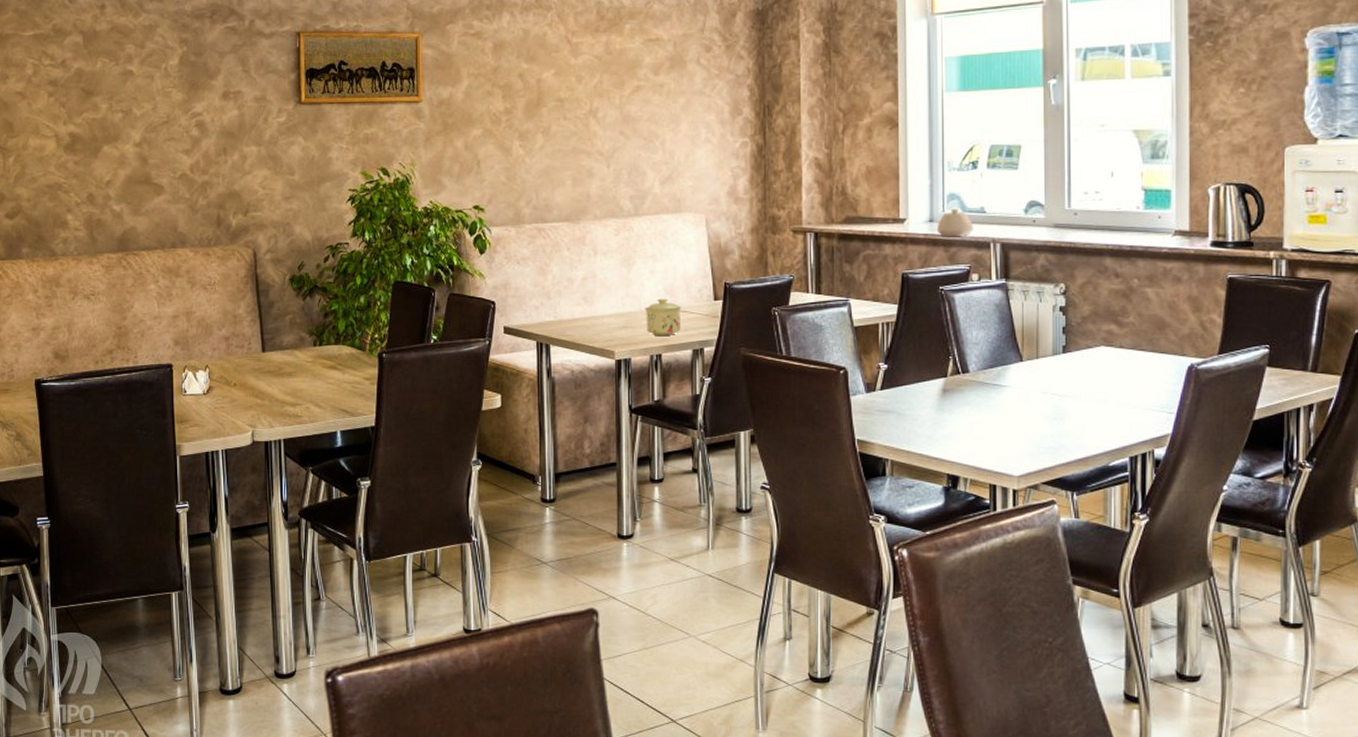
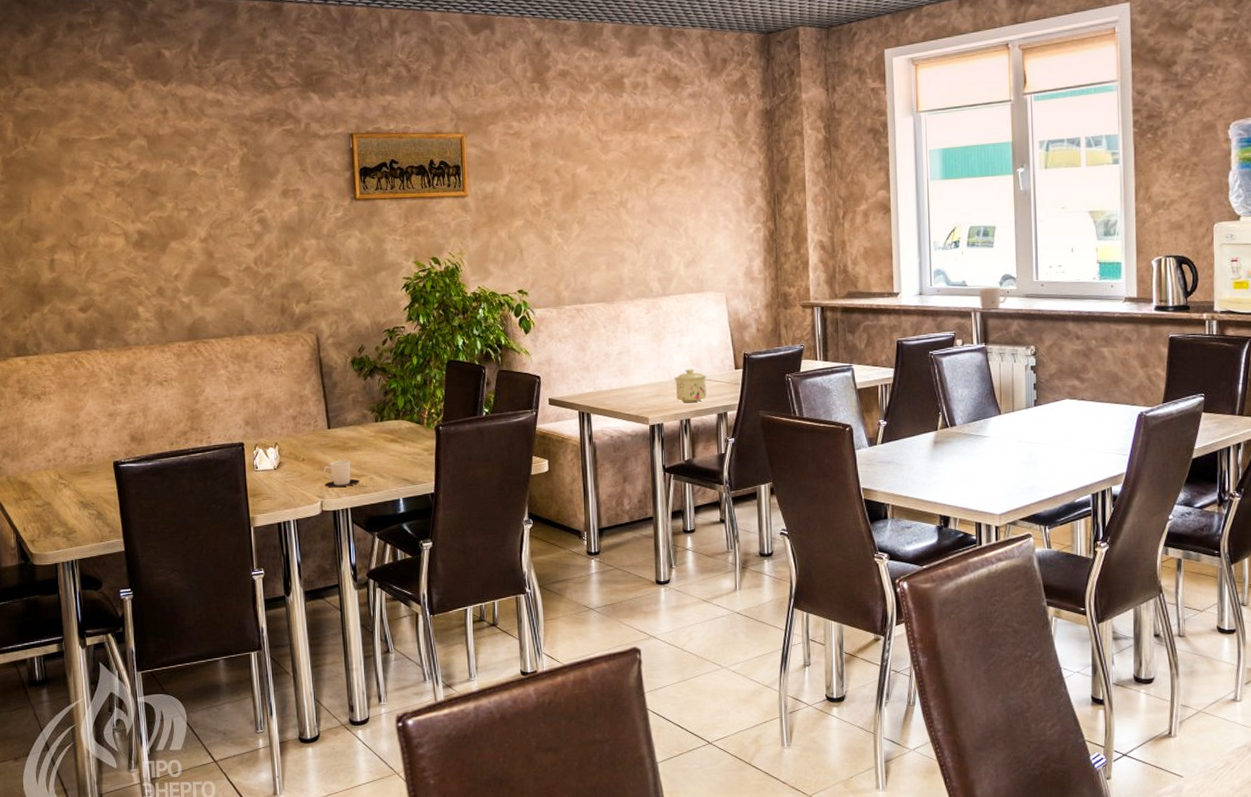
cup: none [256,387,294,417] -> present [323,460,360,488]
sugar bowl: present [936,208,973,237] -> none [925,282,957,308]
mug: none [1000,215,1032,240] -> present [979,287,1007,310]

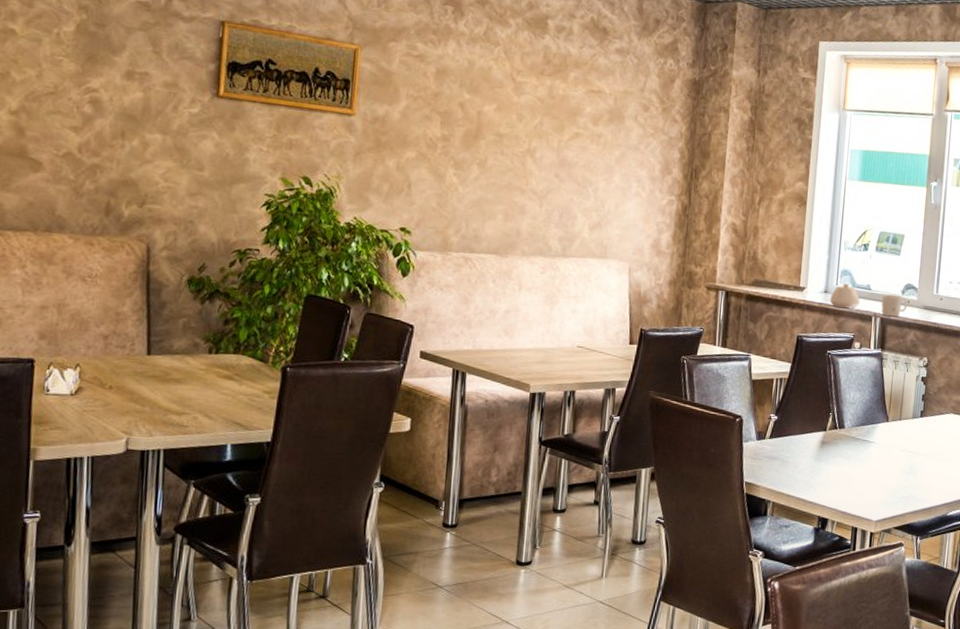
cup: present [323,460,360,488] -> none [133,393,180,425]
sugar bowl: present [674,369,707,402] -> none [563,338,599,374]
sugar bowl: none [925,282,957,308] -> present [829,283,860,309]

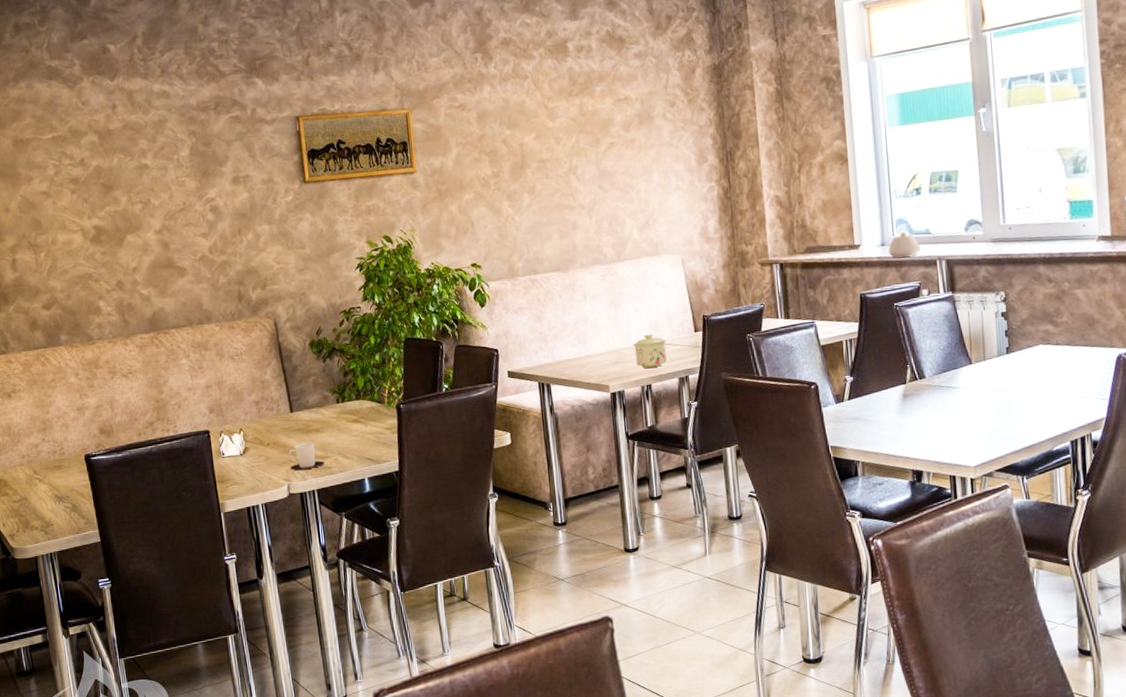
cup: none [133,393,180,425] -> present [288,443,325,471]
sugar bowl: none [563,338,599,374] -> present [633,334,667,368]
mug: present [881,294,907,317] -> none [944,233,973,257]

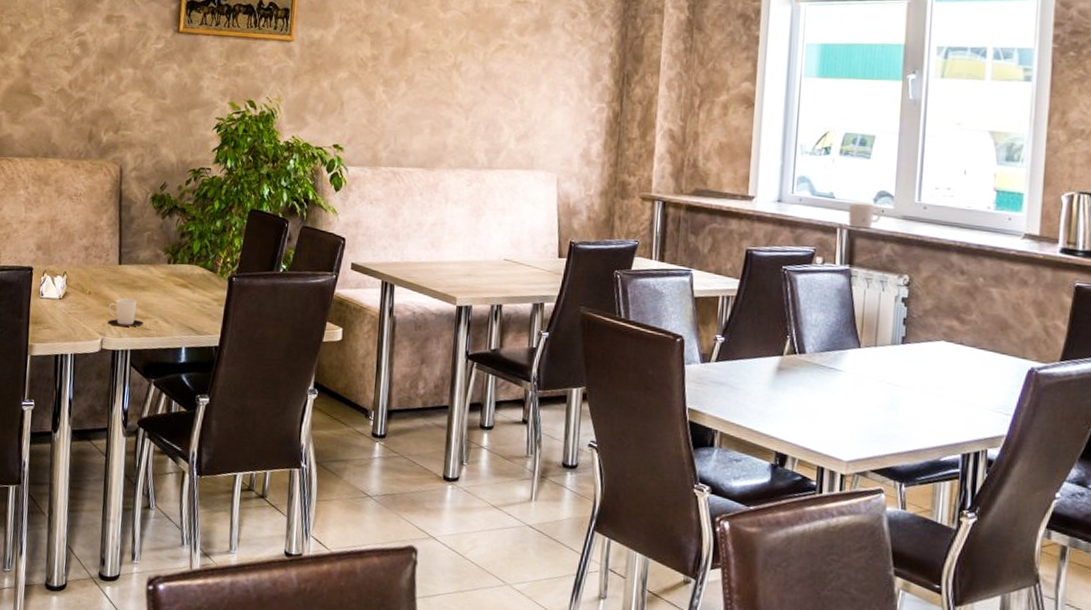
sugar bowl: present [633,334,667,368] -> none [489,250,526,288]
sugar bowl: present [888,232,921,259] -> none [784,191,821,220]
mug: none [944,233,973,257] -> present [848,203,881,229]

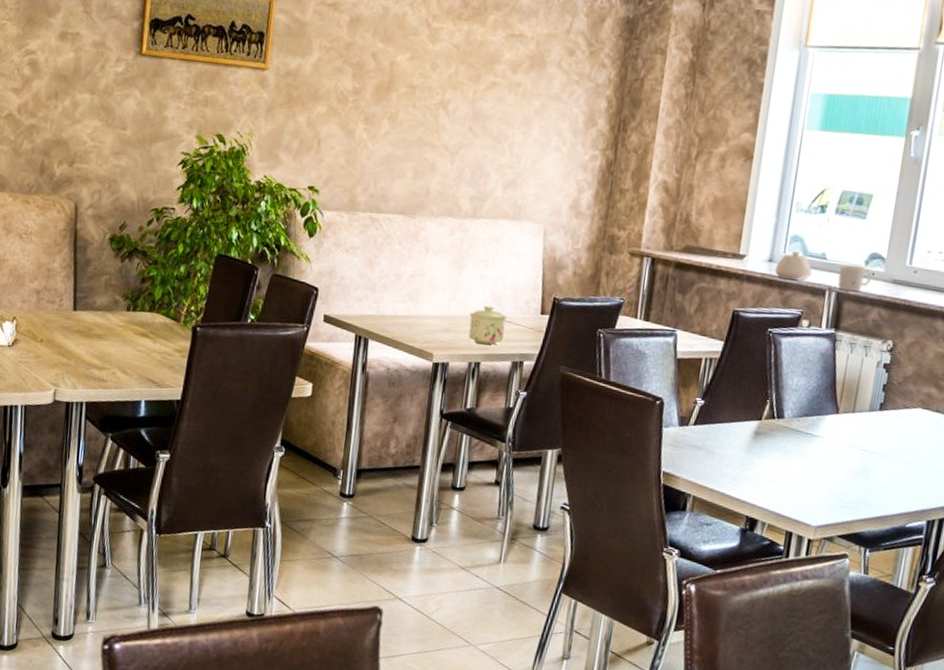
cup: present [107,298,144,327] -> none [60,347,100,378]
sugar bowl: none [489,250,526,288] -> present [468,305,507,345]
sugar bowl: none [784,191,821,220] -> present [774,250,812,281]

